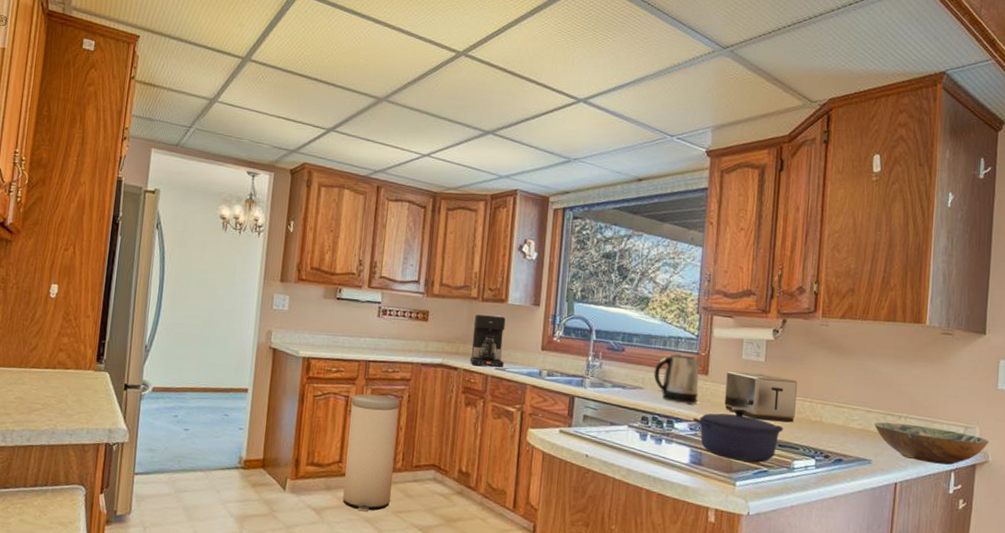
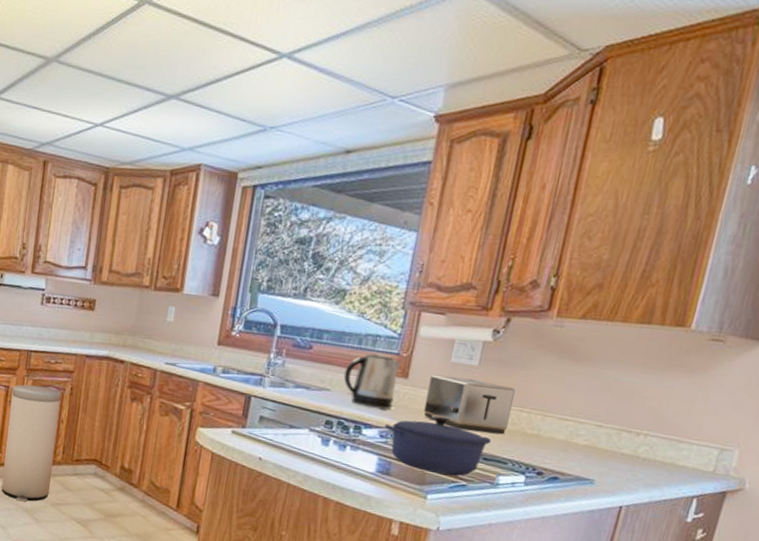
coffee maker: present [470,314,506,368] -> none [138,304,180,363]
bowl: present [874,422,990,466] -> none [604,438,750,491]

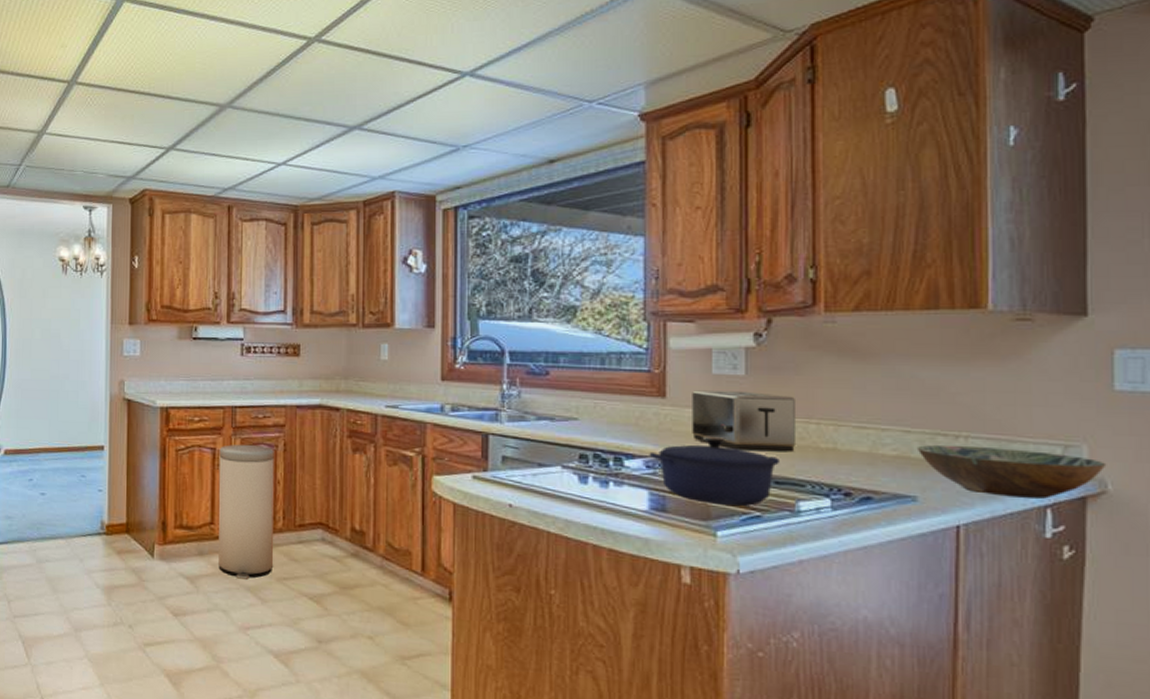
kettle: present [343,353,401,410] -> none [591,372,654,436]
bowl: none [604,438,750,491] -> present [916,444,1107,500]

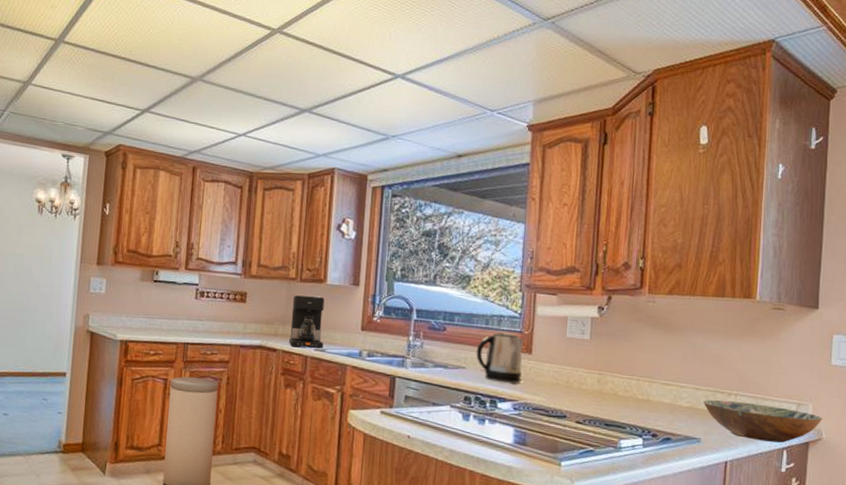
coffee maker: none [354,344,396,406] -> present [289,295,325,349]
kettle: none [591,372,654,436] -> present [476,331,524,383]
cooking pot: present [649,436,779,507] -> none [516,386,609,443]
toaster: present [692,390,797,453] -> none [549,349,624,402]

